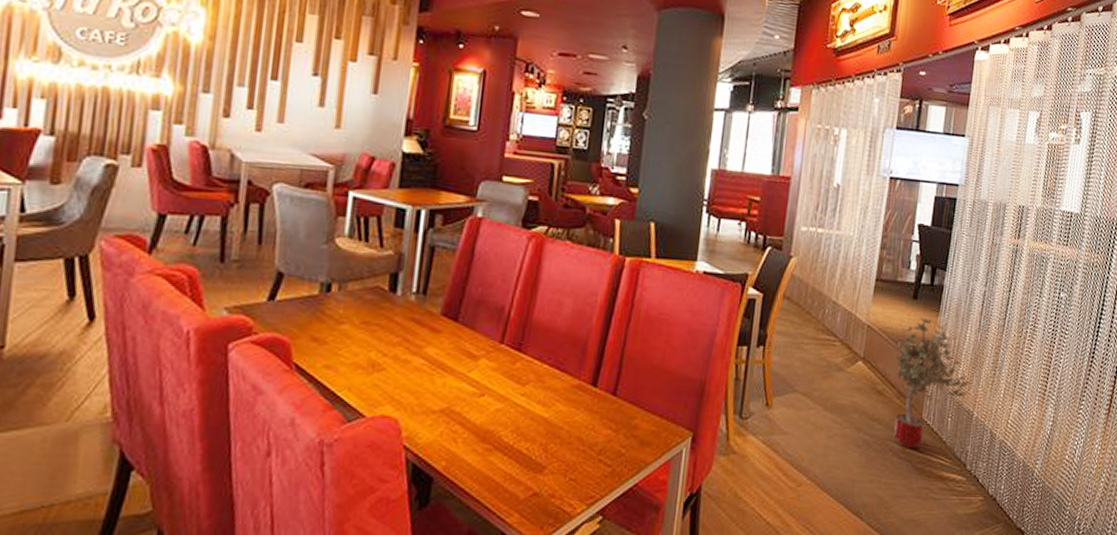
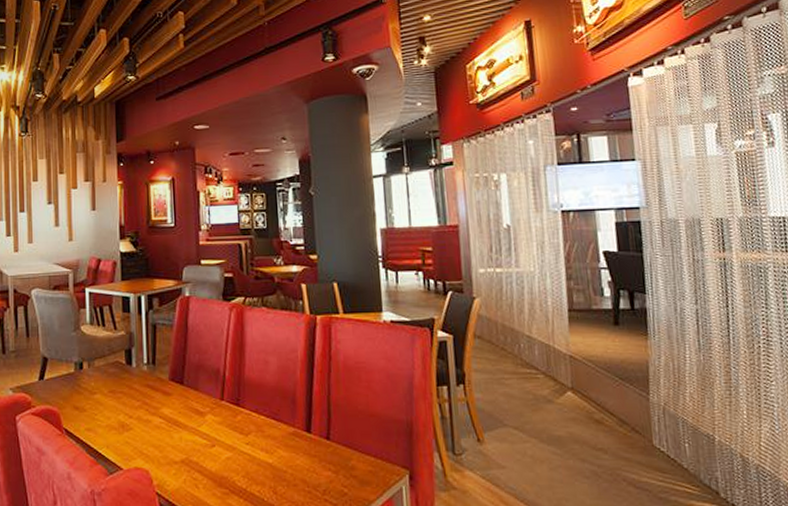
potted tree: present [894,317,971,449] -> none [604,342,703,478]

